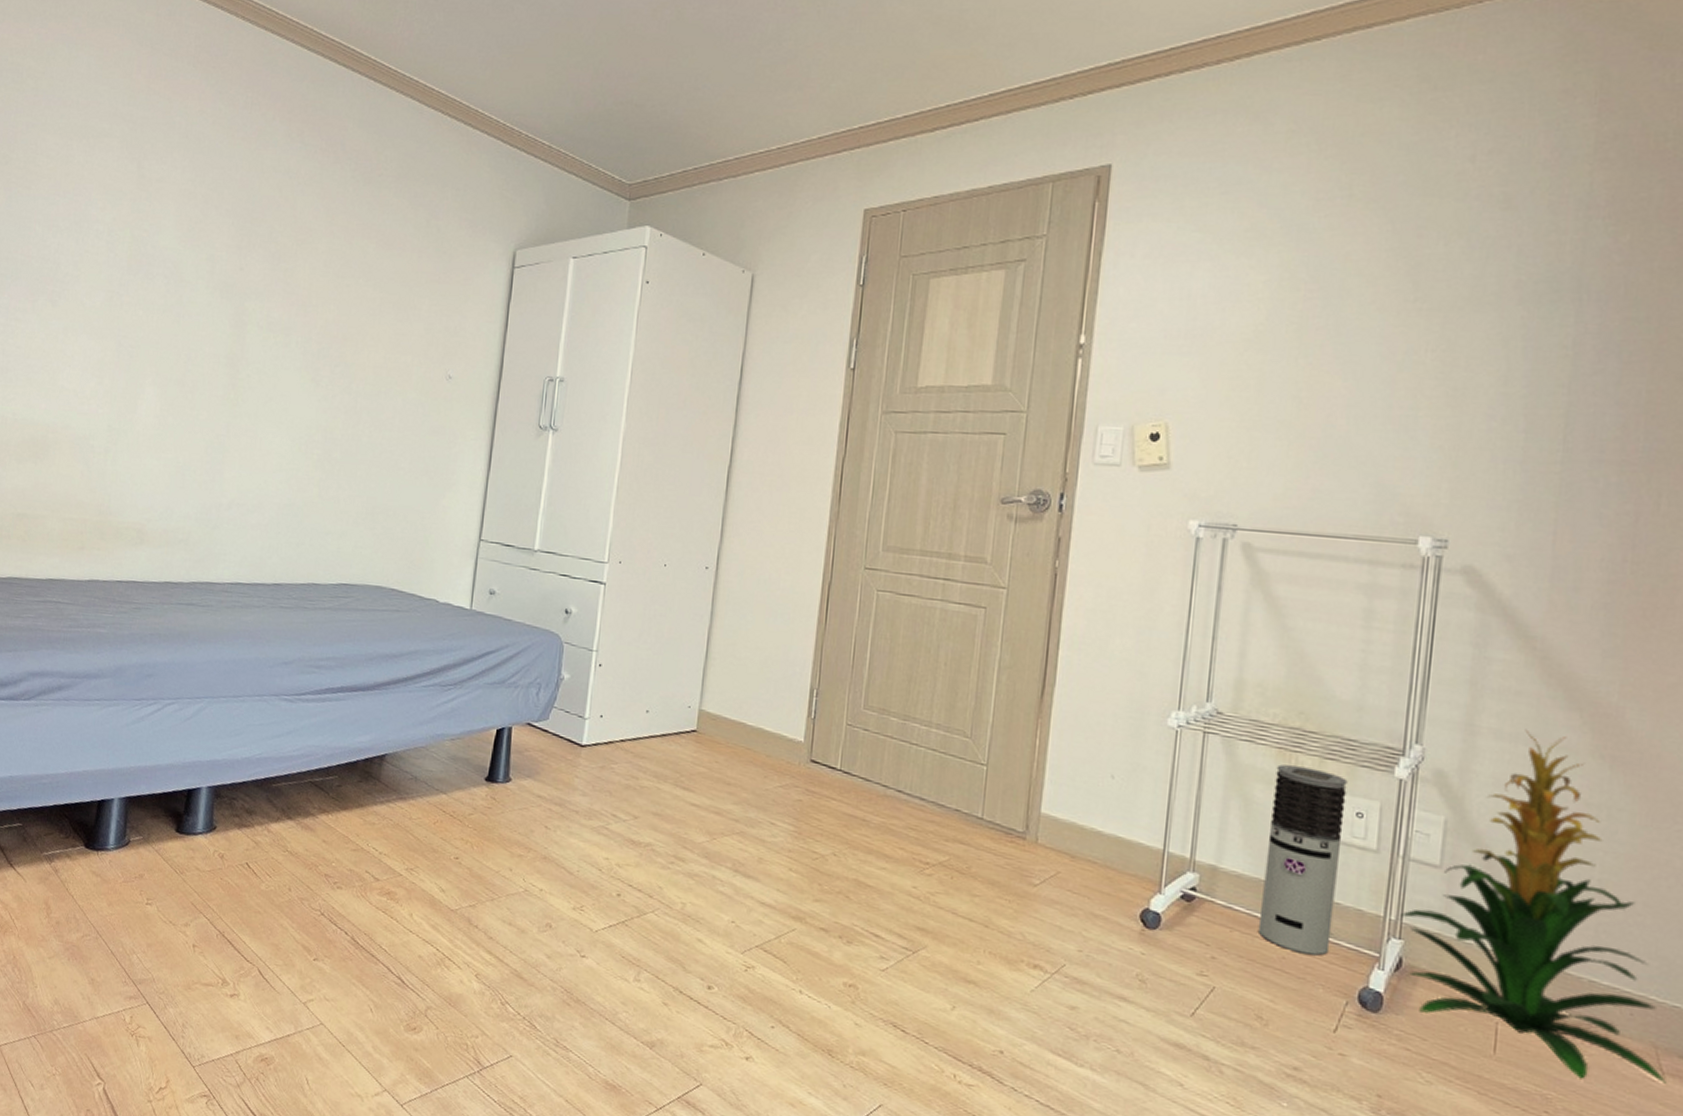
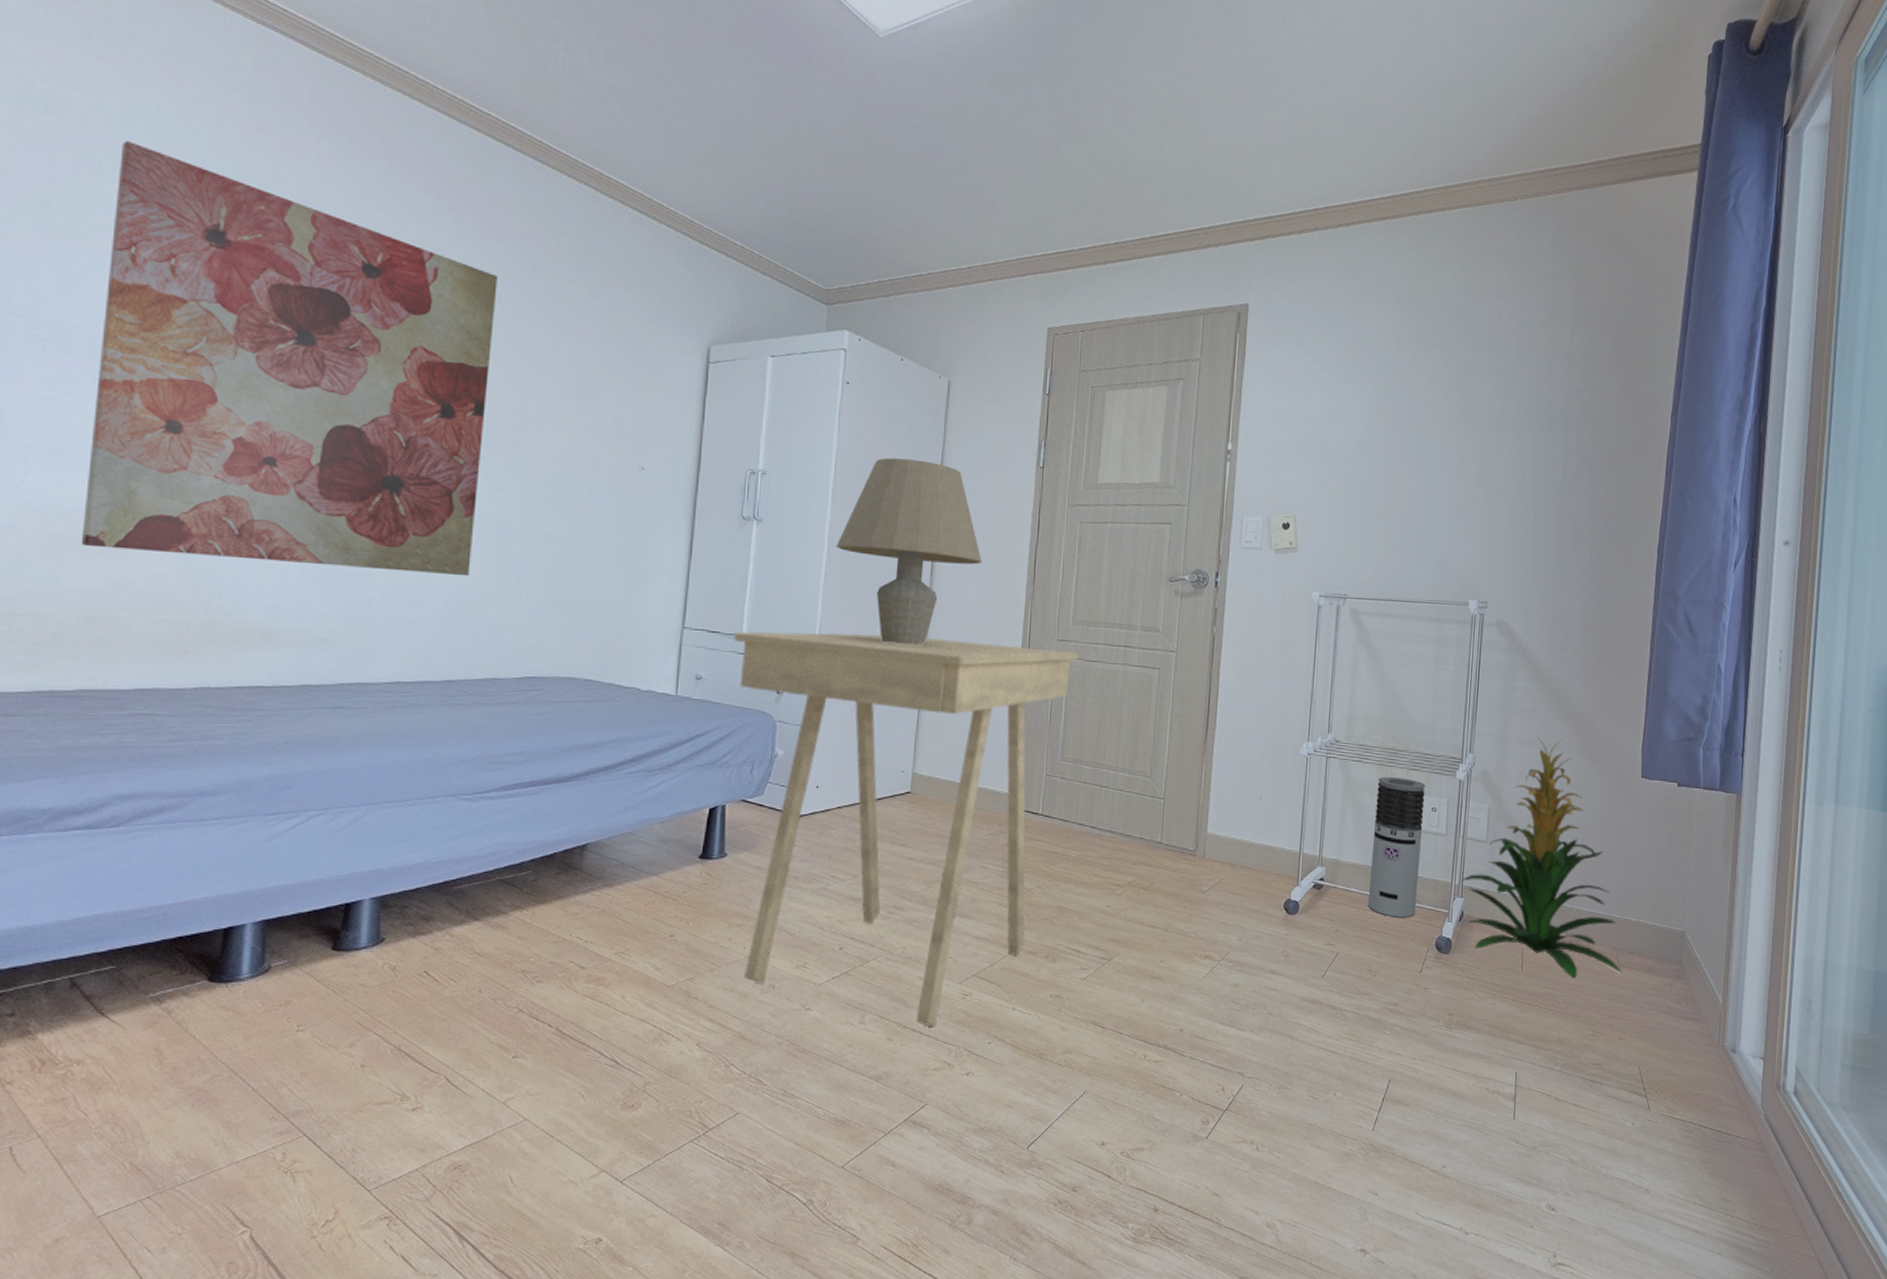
wall art: none [17,99,334,484] -> present [80,141,498,577]
side table: none [522,545,888,999] -> present [734,631,1078,1027]
table lamp: none [630,361,782,568] -> present [836,457,982,645]

